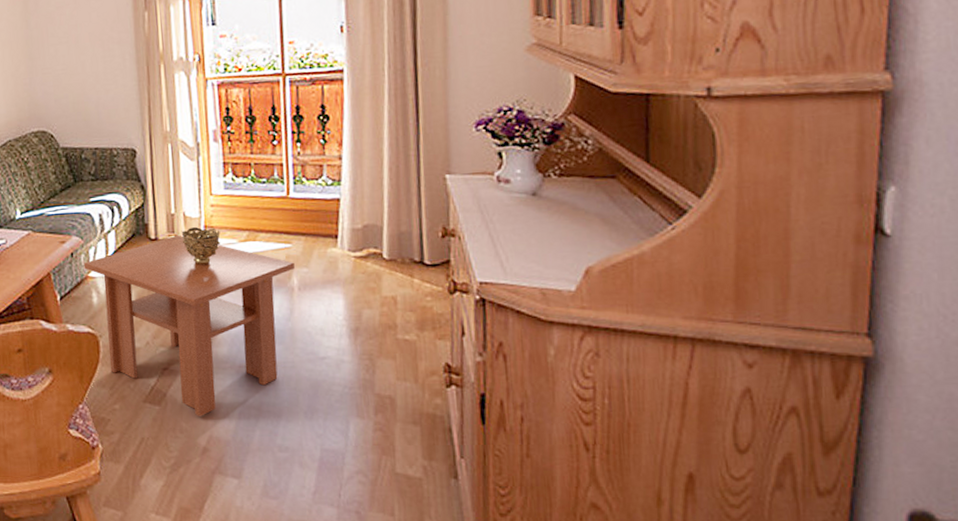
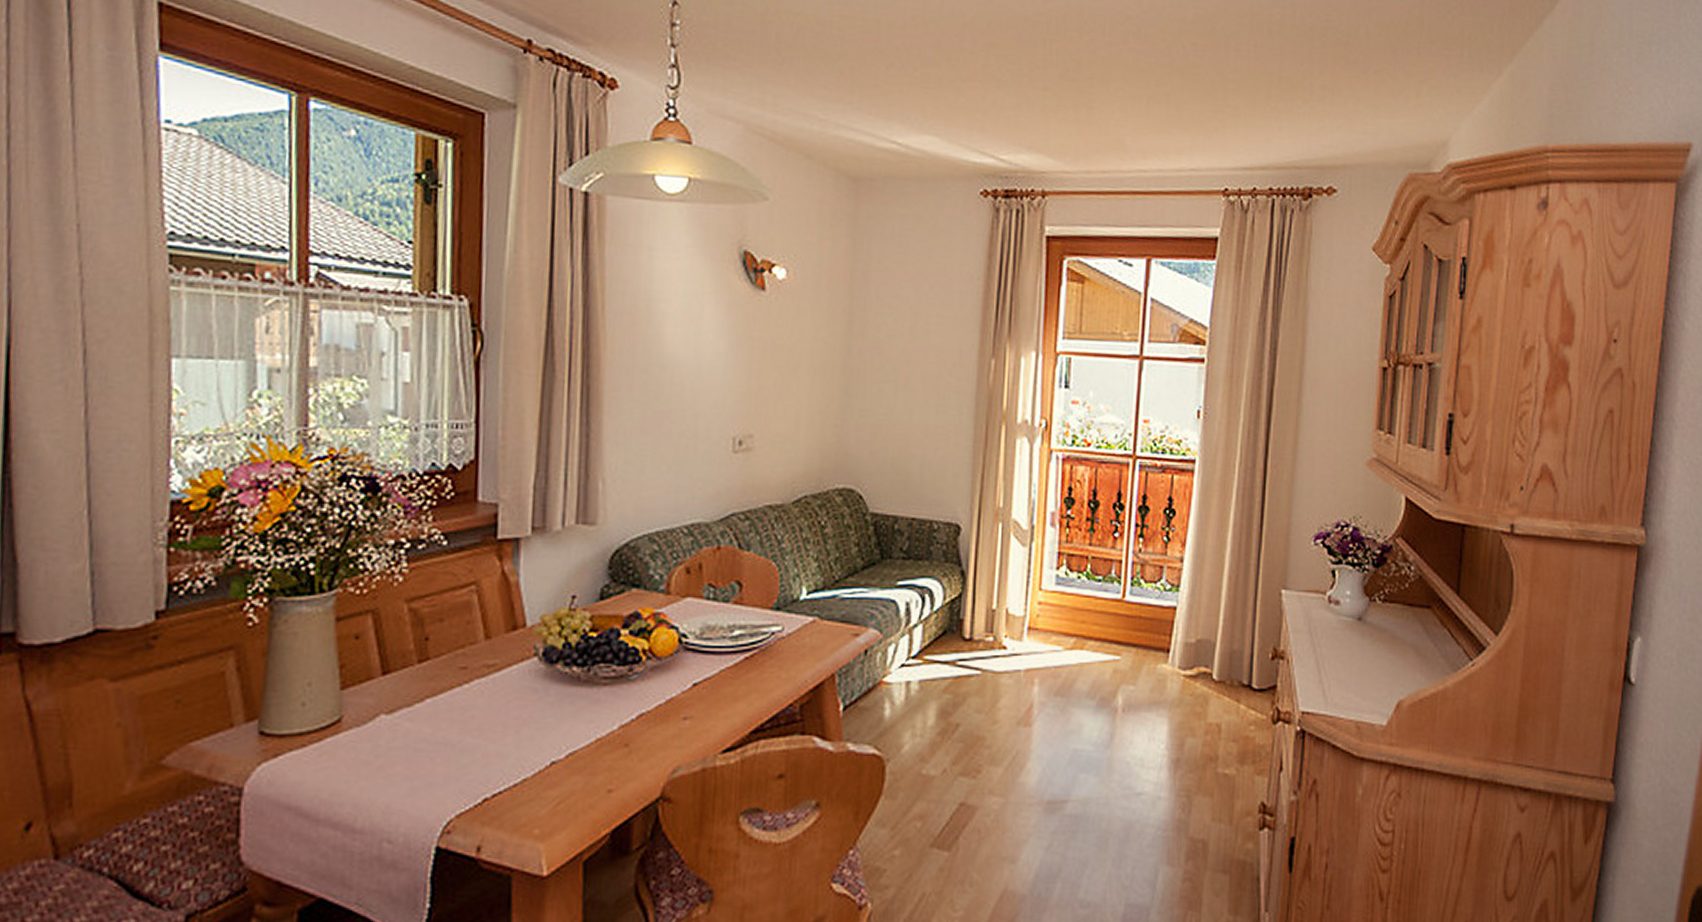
coffee table: present [83,234,295,416] -> none [879,635,1121,865]
decorative bowl: present [181,227,221,266] -> none [1000,628,1045,676]

